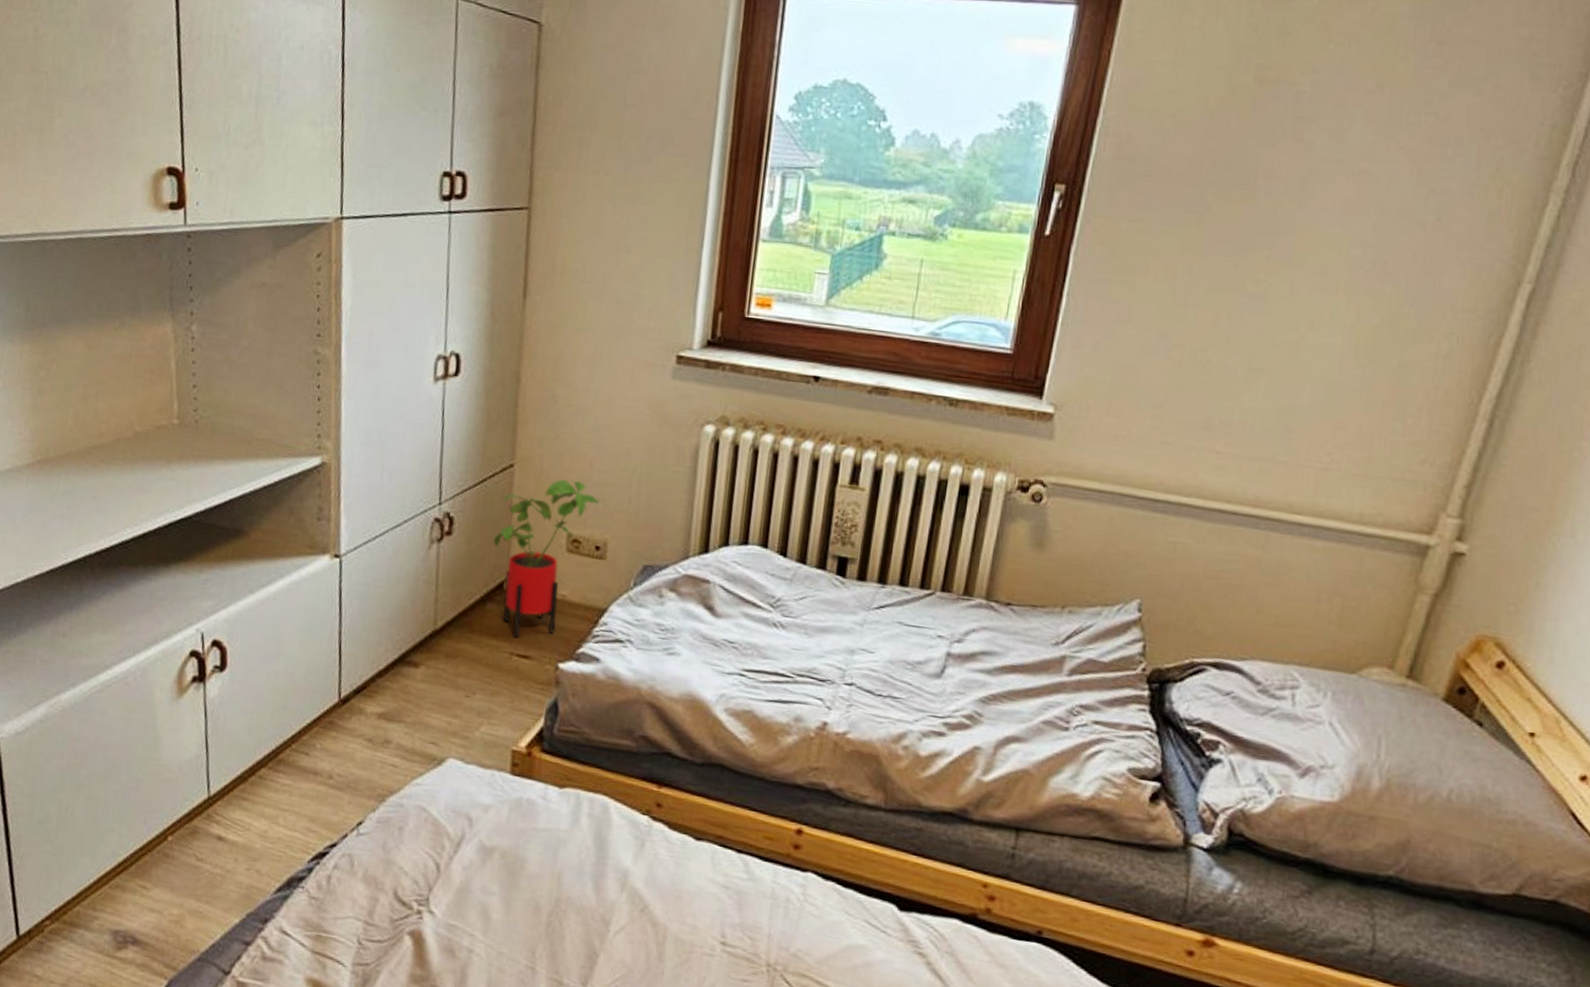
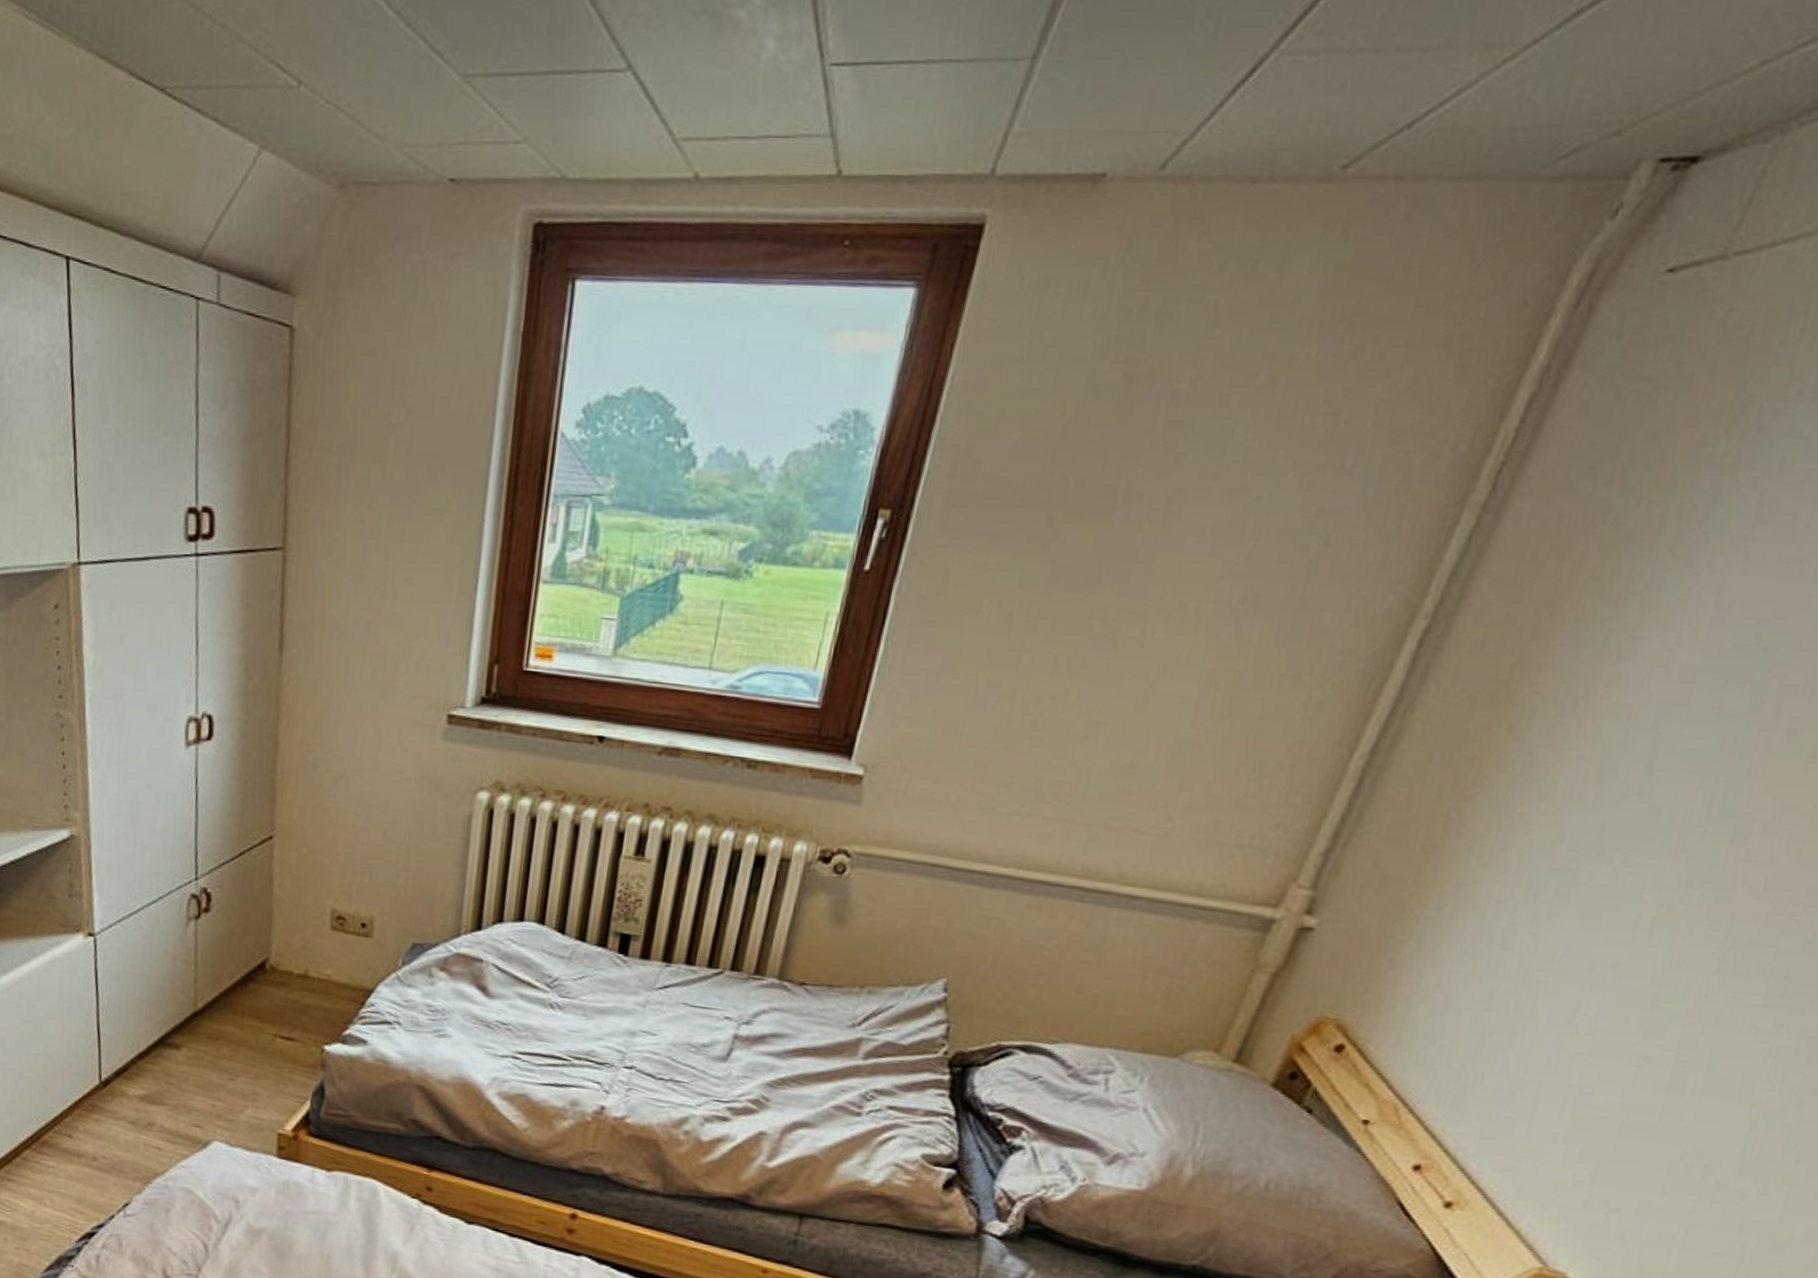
house plant: present [493,479,600,638] -> none [253,851,366,1020]

